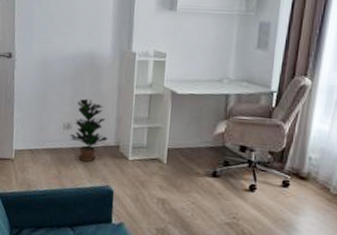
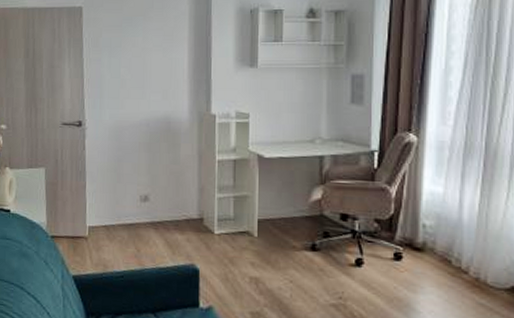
potted plant: present [69,98,108,162] -> none [147,167,190,238]

